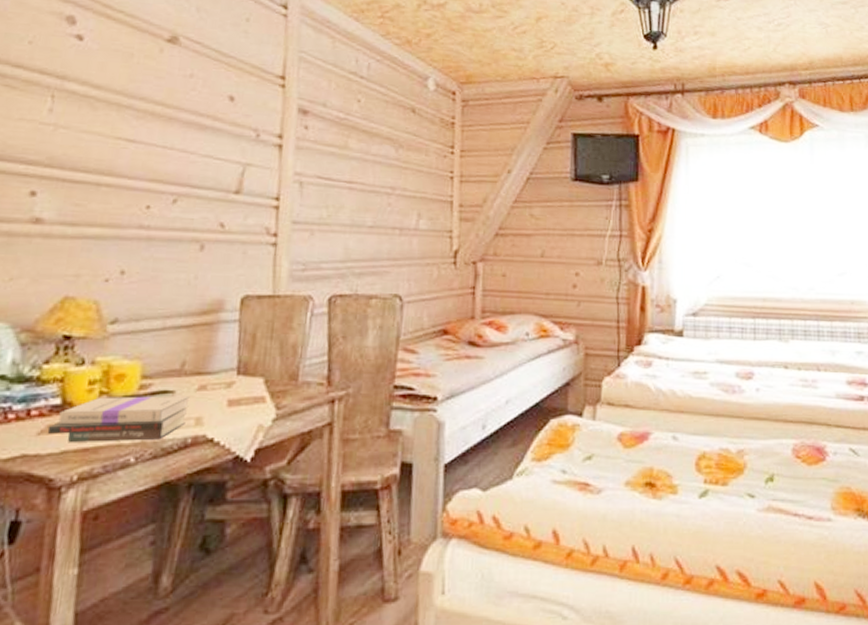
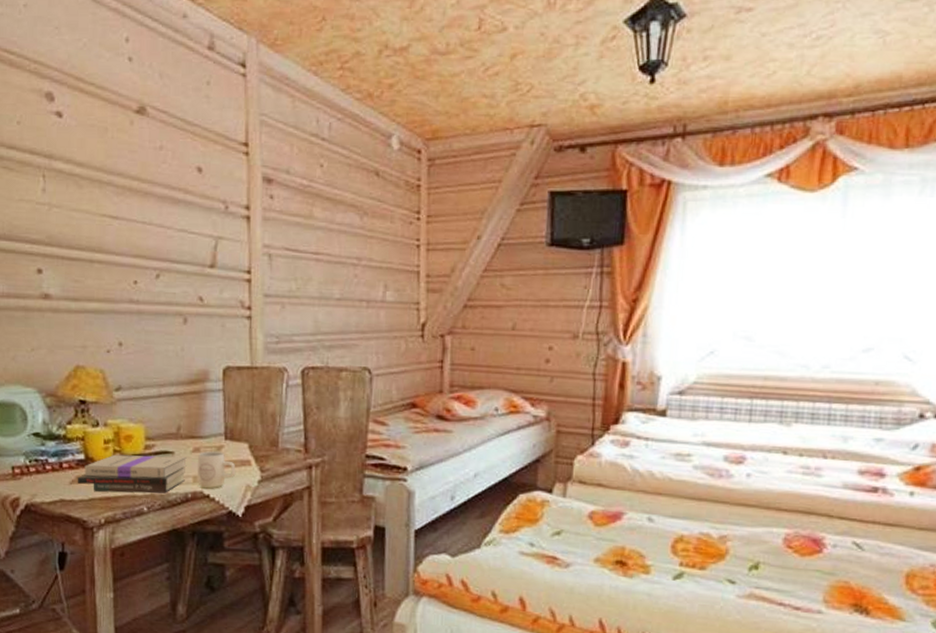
mug: none [201,387,248,432] -> present [197,451,236,489]

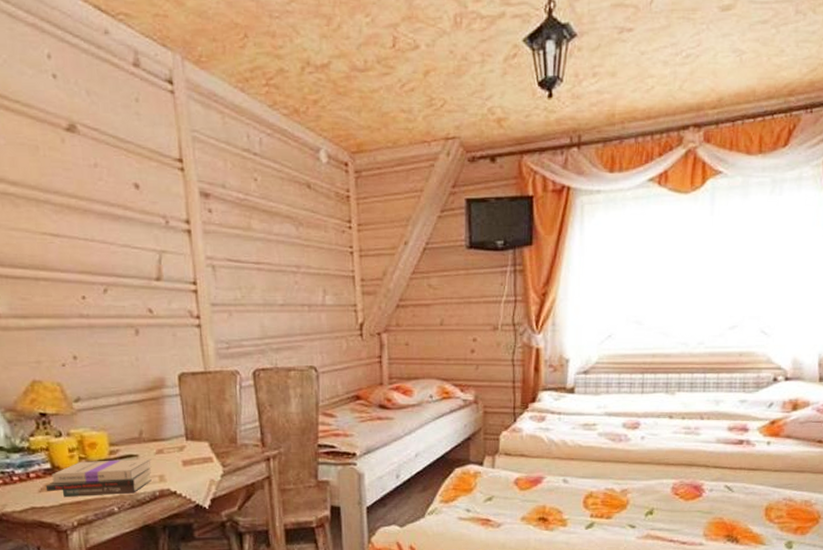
mug: present [197,451,236,489] -> none [161,451,200,486]

